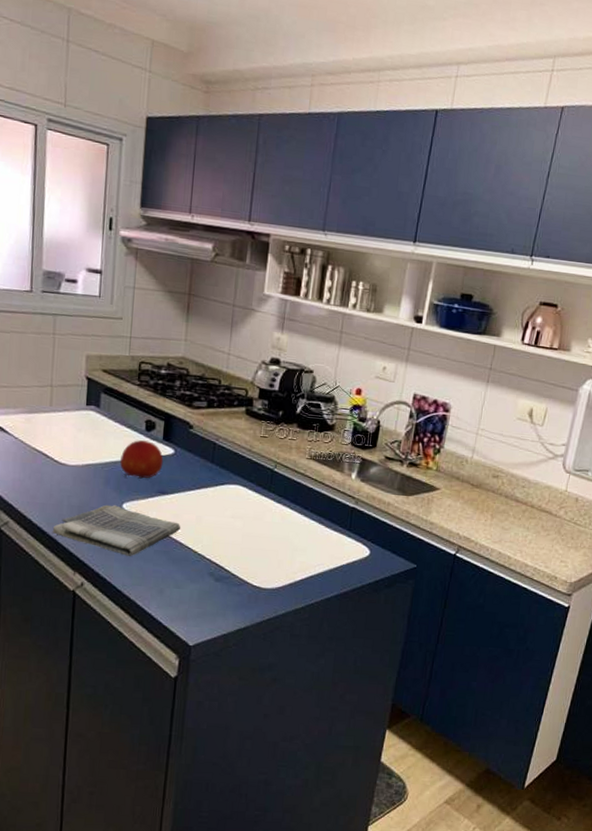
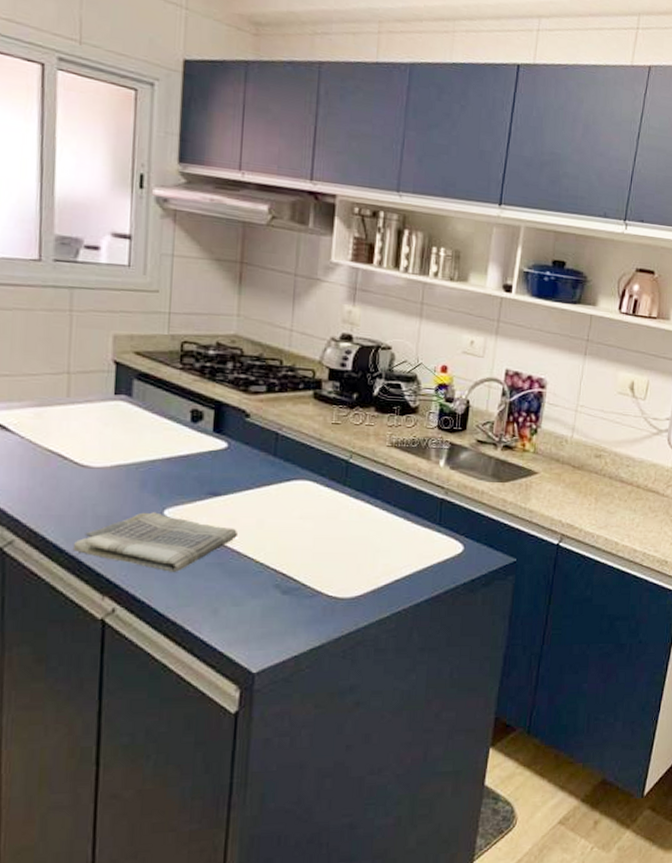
fruit: present [120,440,164,479] -> none [160,433,215,479]

